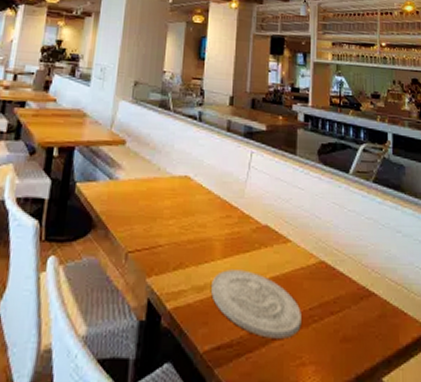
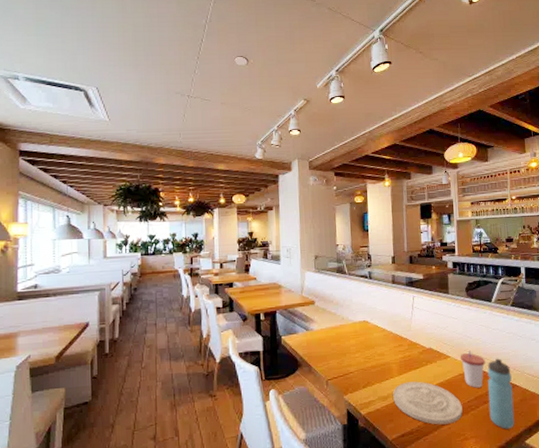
cup: none [304,236,336,291] -> present [460,351,486,388]
water bottle: none [336,251,370,357] -> present [487,358,515,429]

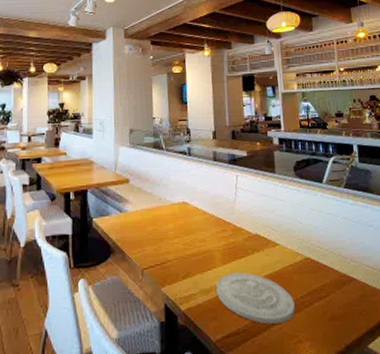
cup: present [460,351,486,388] -> none [290,238,319,281]
water bottle: present [487,358,515,429] -> none [321,247,355,331]

